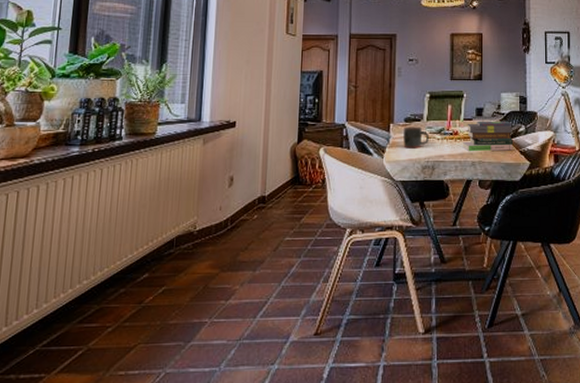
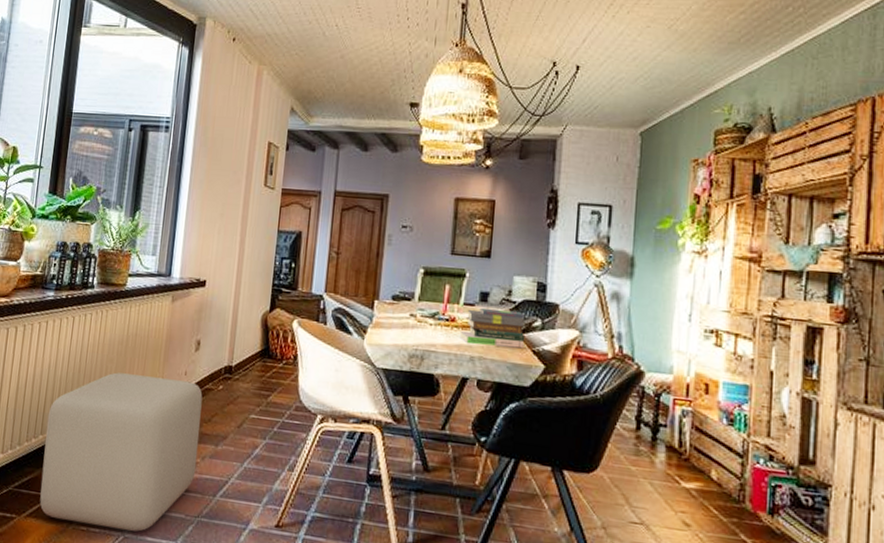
pouf: none [72,216,238,370] -> present [39,372,203,532]
mug: present [403,127,429,149] -> none [388,305,420,333]

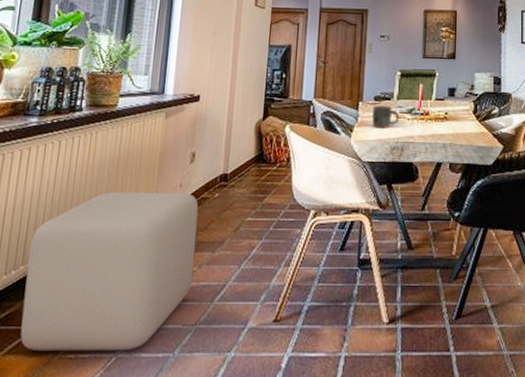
mug: none [388,305,420,333] -> present [372,105,399,128]
books: present [459,307,526,349] -> none [433,101,487,134]

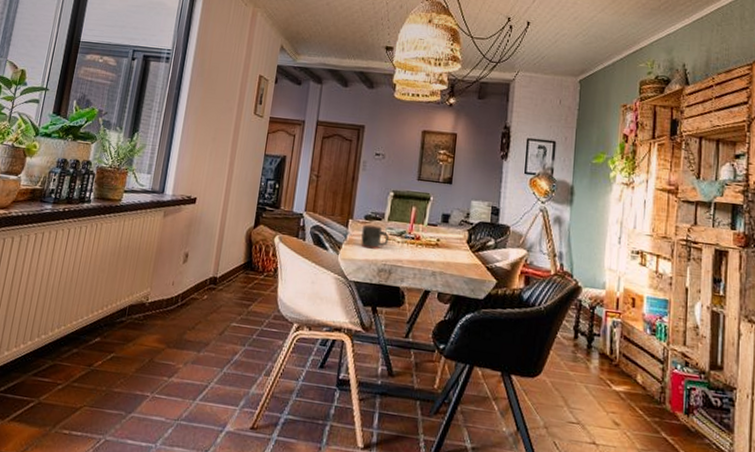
pouf: present [20,192,198,352] -> none [24,282,188,435]

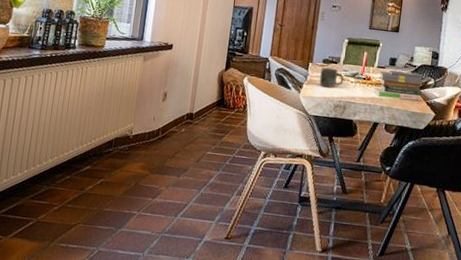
books: none [423,227,481,265] -> present [373,69,423,101]

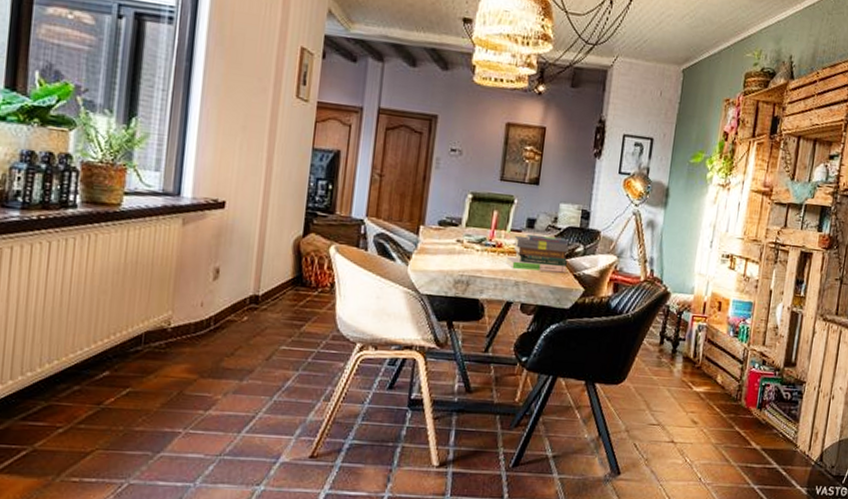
mug: present [319,67,344,88] -> none [434,231,466,259]

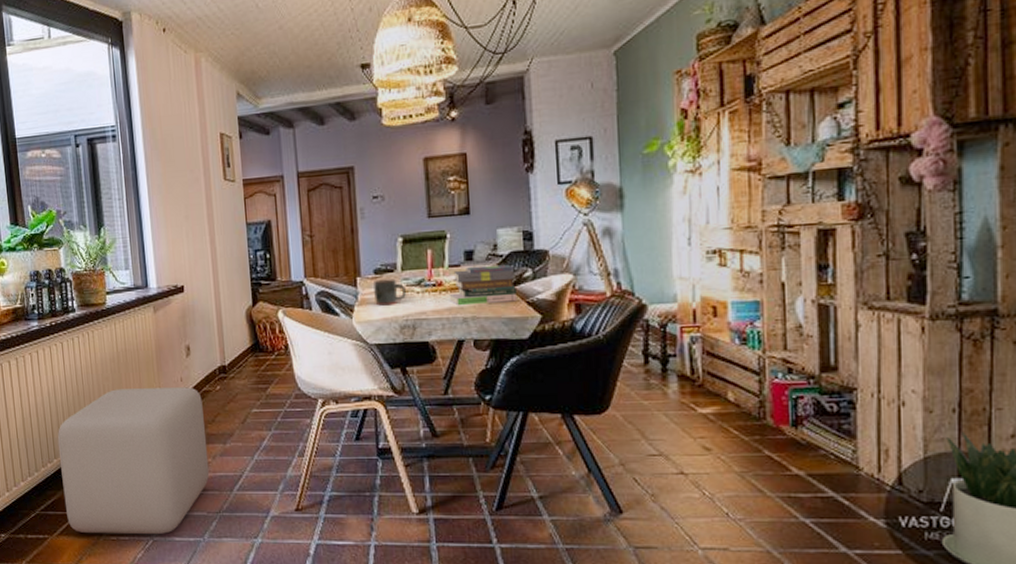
pouf: none [13,305,223,478] -> present [57,387,210,535]
mug: none [434,231,466,259] -> present [374,278,406,306]

